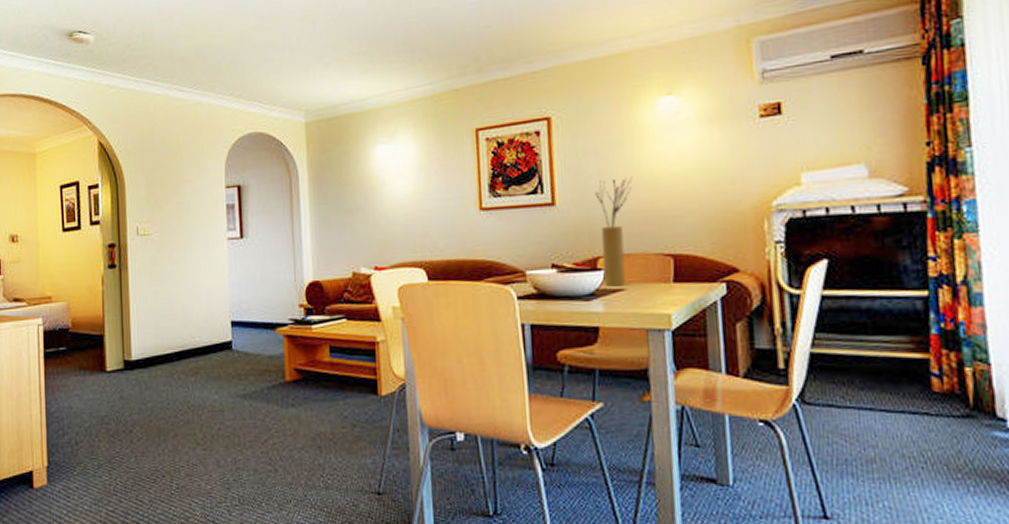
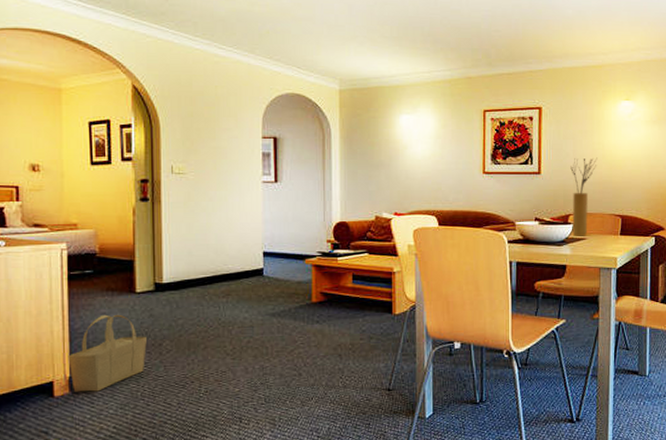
shopping bag: none [45,396,119,484] -> present [68,314,148,392]

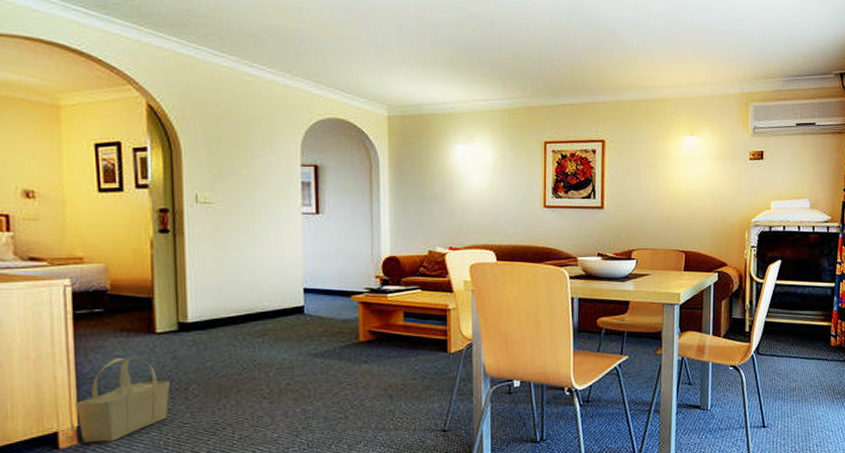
vase: present [570,157,597,236] -> none [634,192,661,272]

